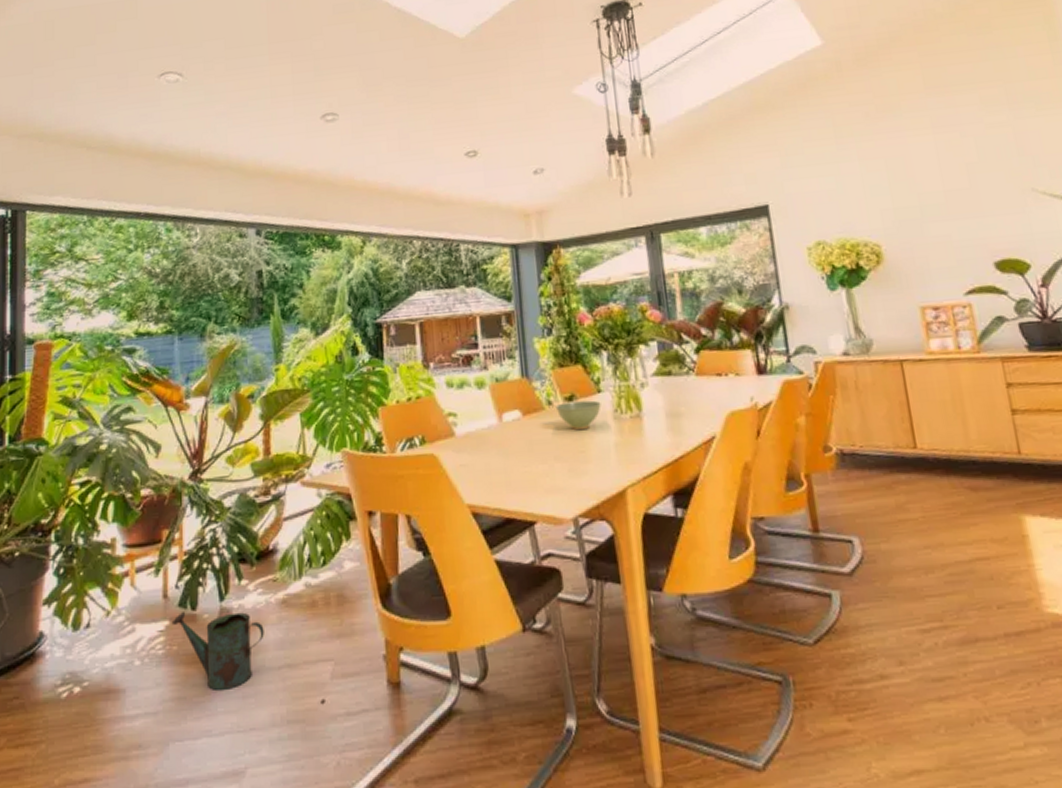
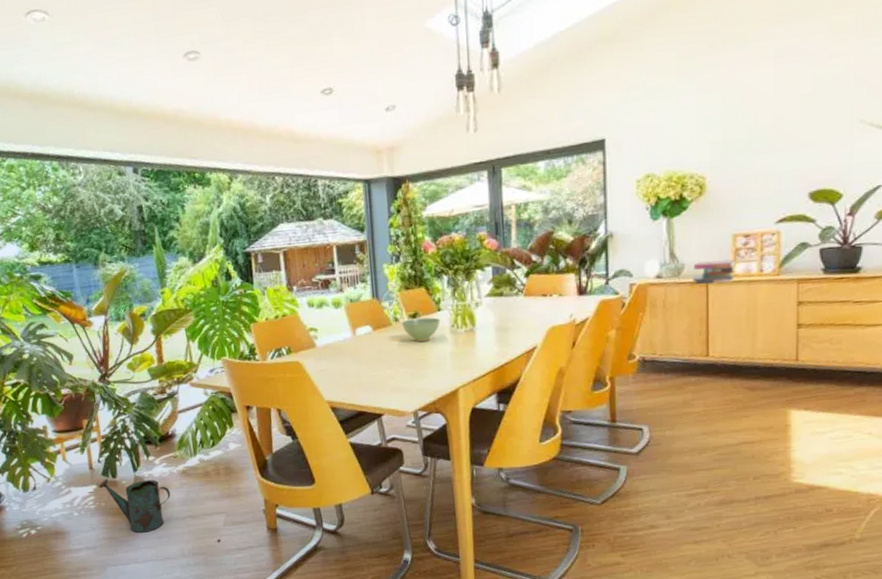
books: none [882,334,931,363] -> present [691,259,736,285]

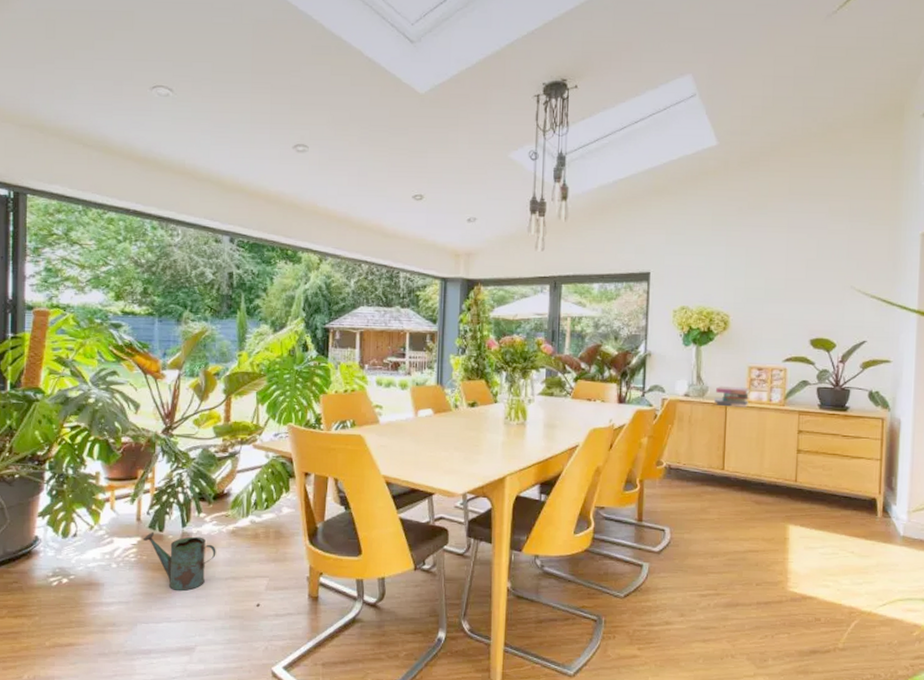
bowl: present [401,317,441,343] -> none [460,407,496,430]

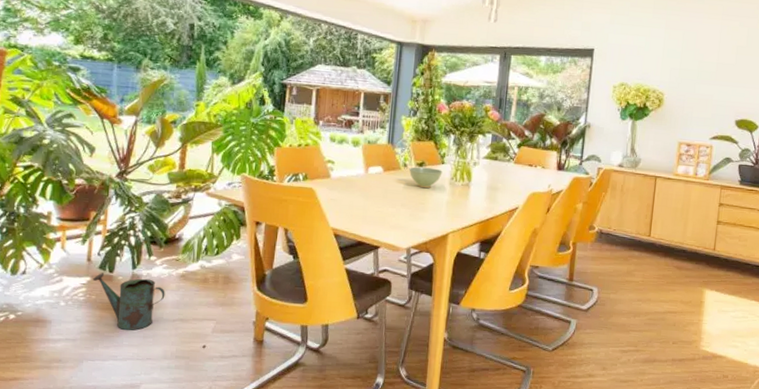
bowl: none [460,407,496,430] -> present [408,166,443,189]
books: present [713,385,750,407] -> none [645,158,679,180]

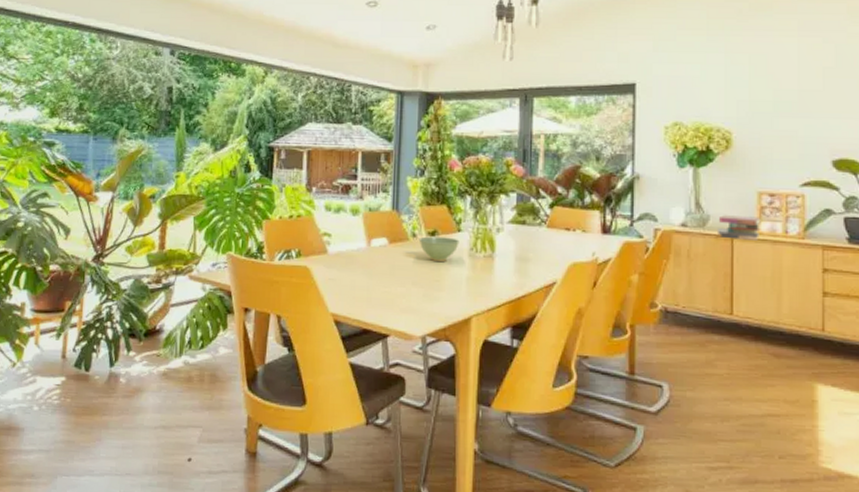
watering can: present [92,273,165,331] -> none [67,372,146,440]
books: none [645,158,679,180] -> present [716,214,761,240]

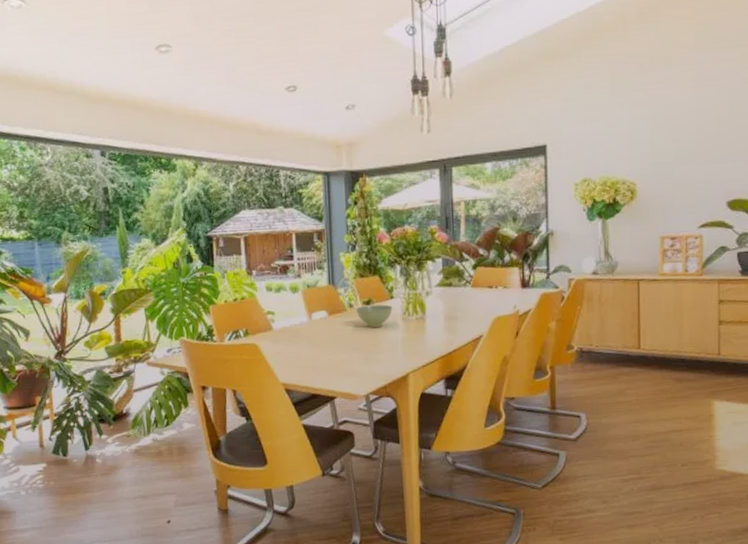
books: present [716,214,761,240] -> none [624,259,664,282]

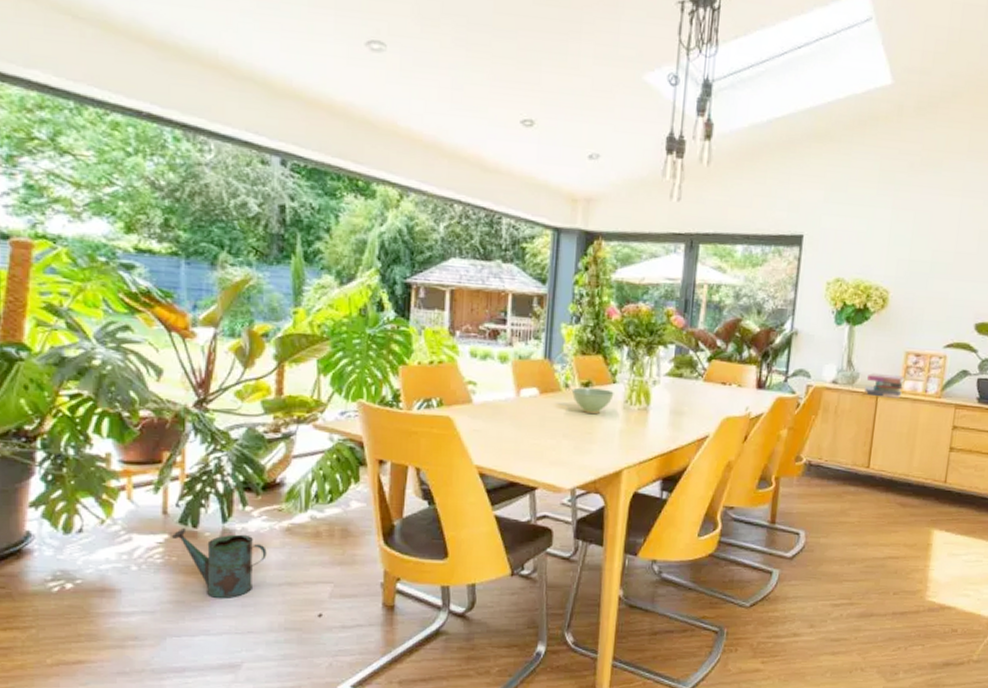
watering can: none [48,458,122,513] -> present [171,529,267,598]
books: none [624,259,664,282] -> present [864,372,905,398]

